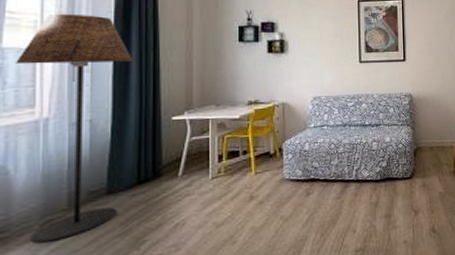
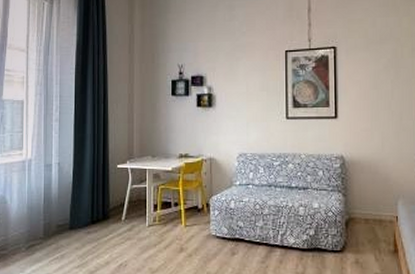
floor lamp: present [16,13,134,244] -> none [11,70,89,263]

